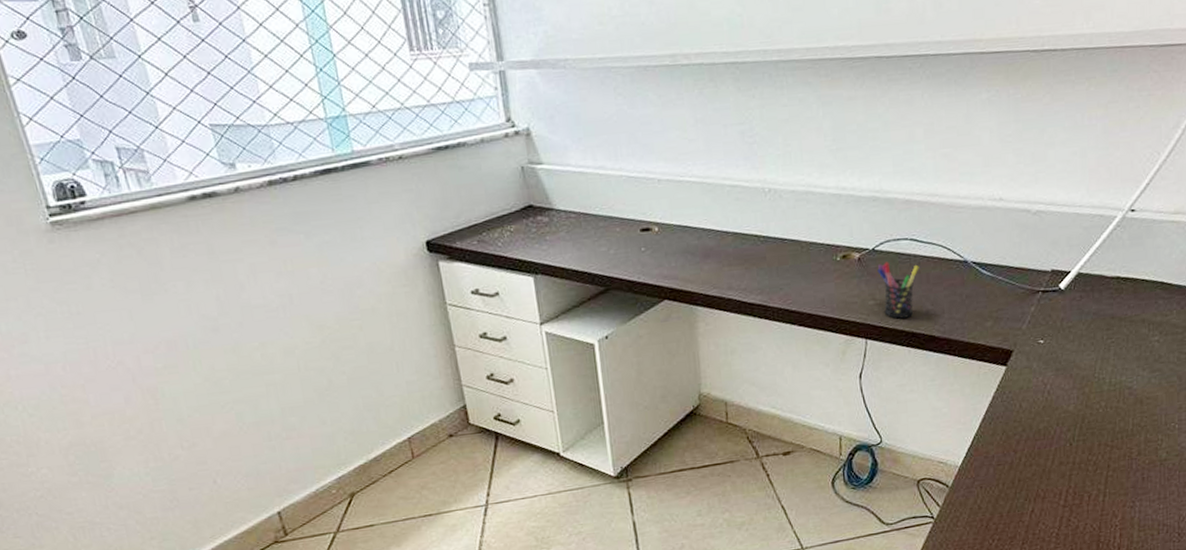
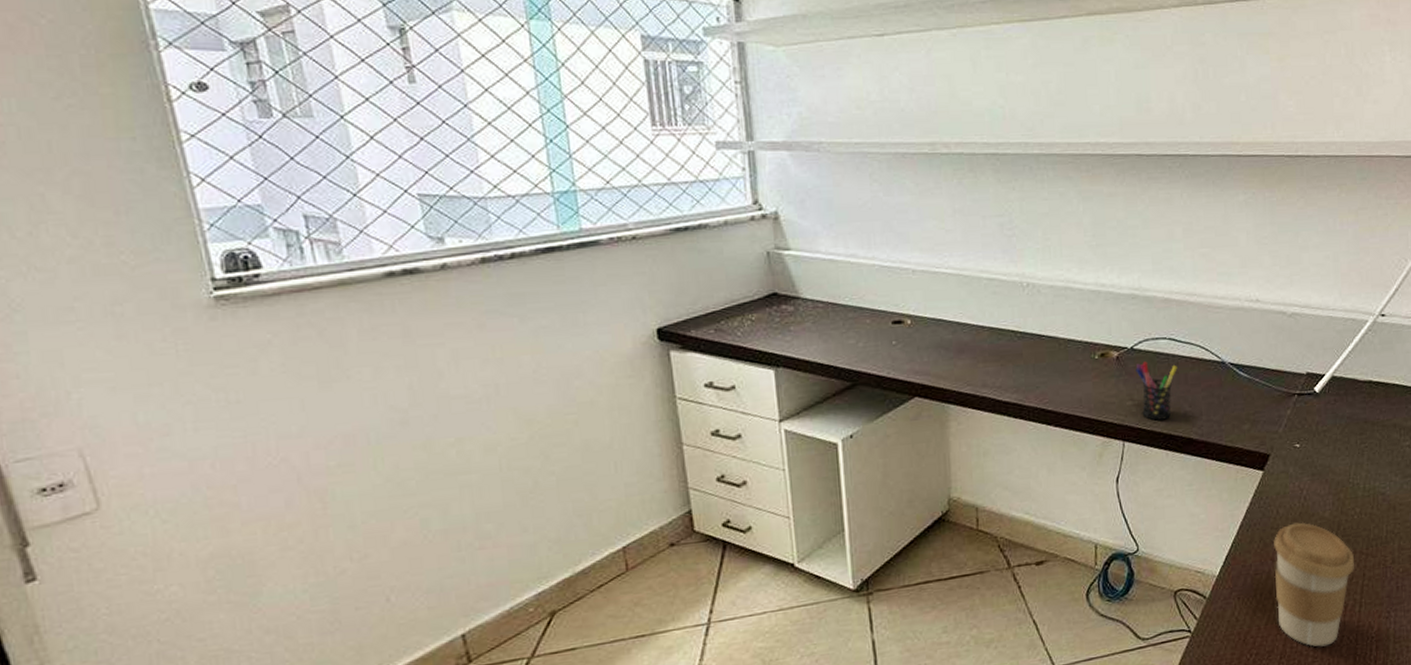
coffee cup: none [1016,415,1099,534] -> present [1274,522,1354,647]

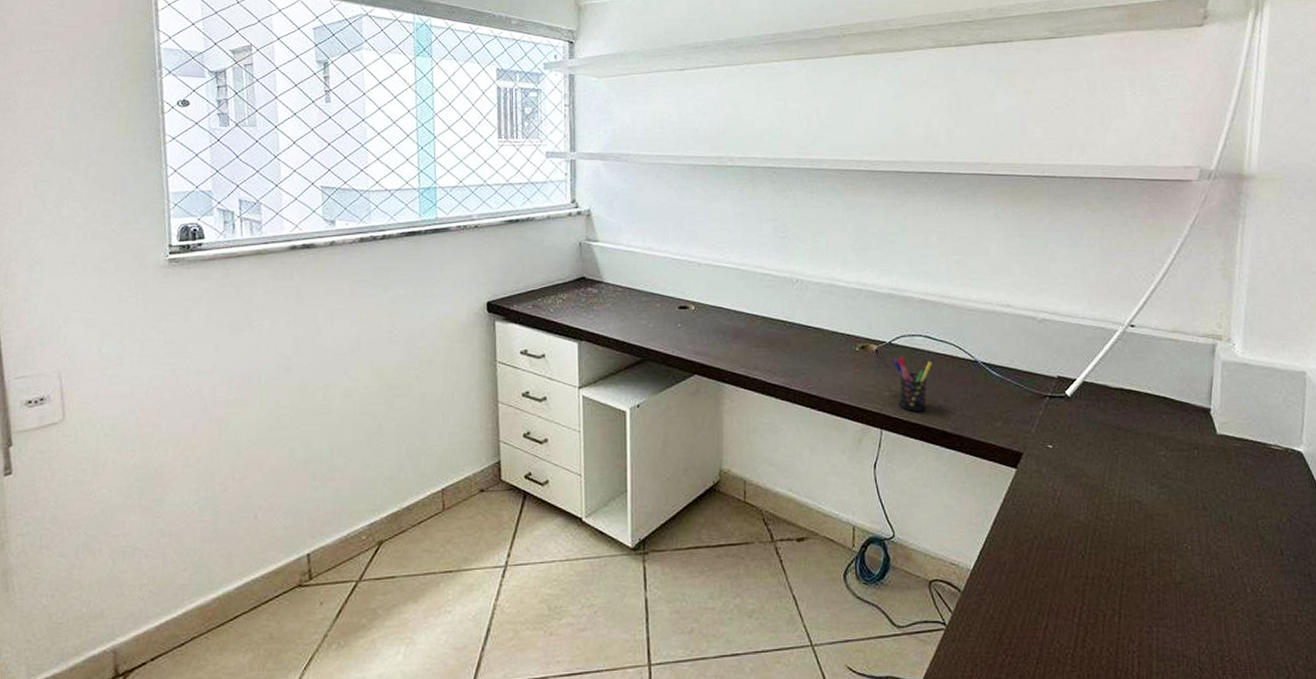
coffee cup: present [1274,522,1354,647] -> none [1028,523,1112,656]

